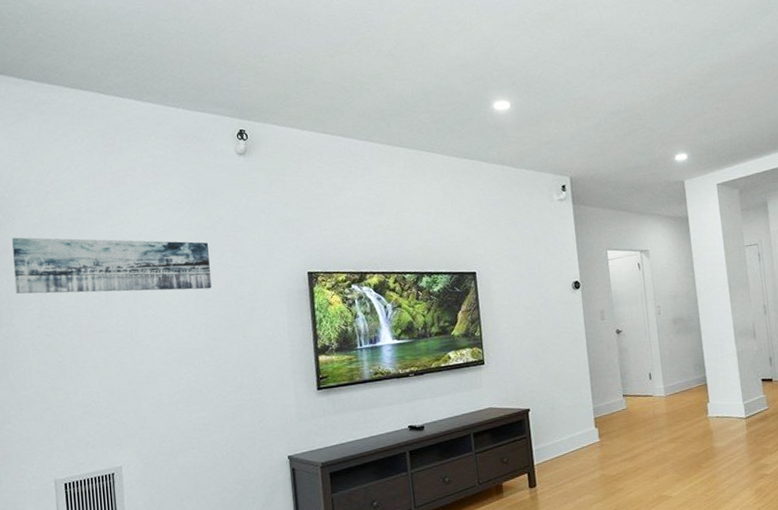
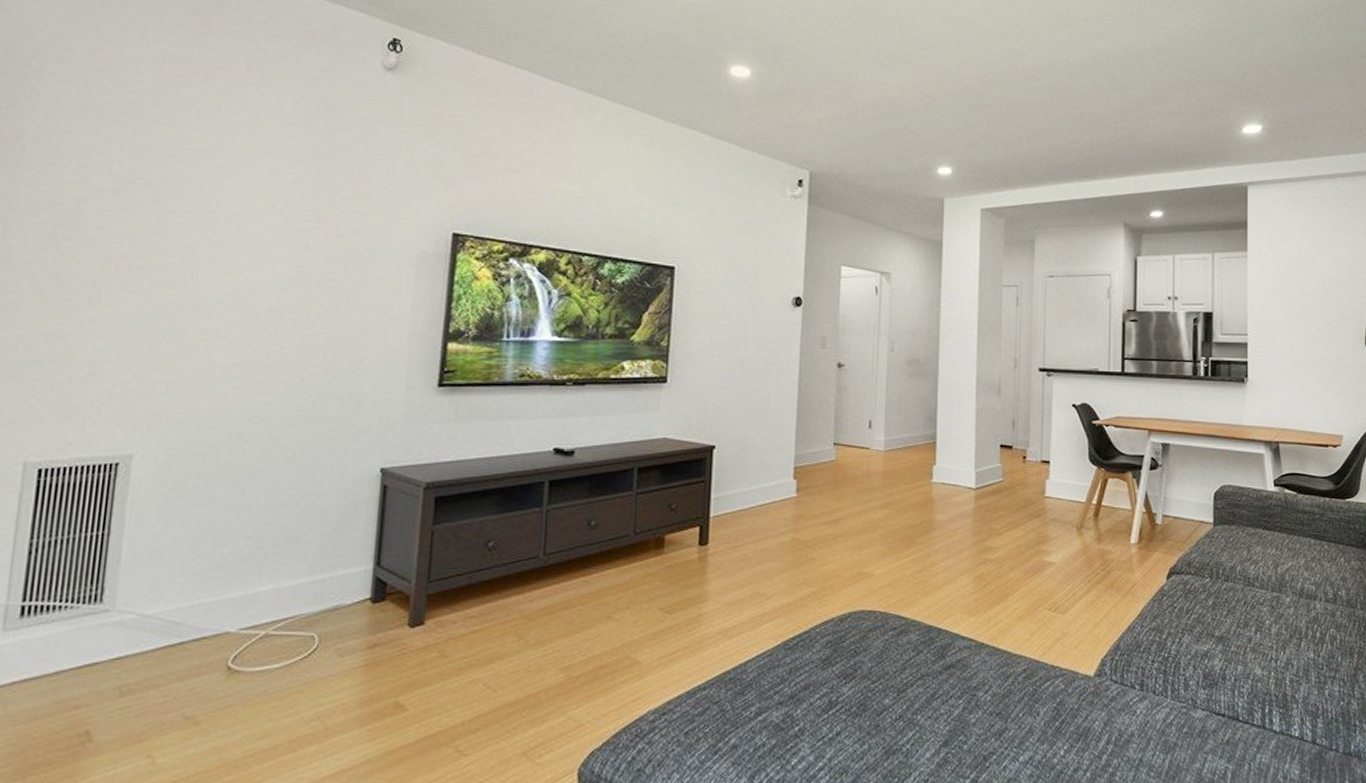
wall art: present [12,237,212,294] -> none [18,121,320,234]

